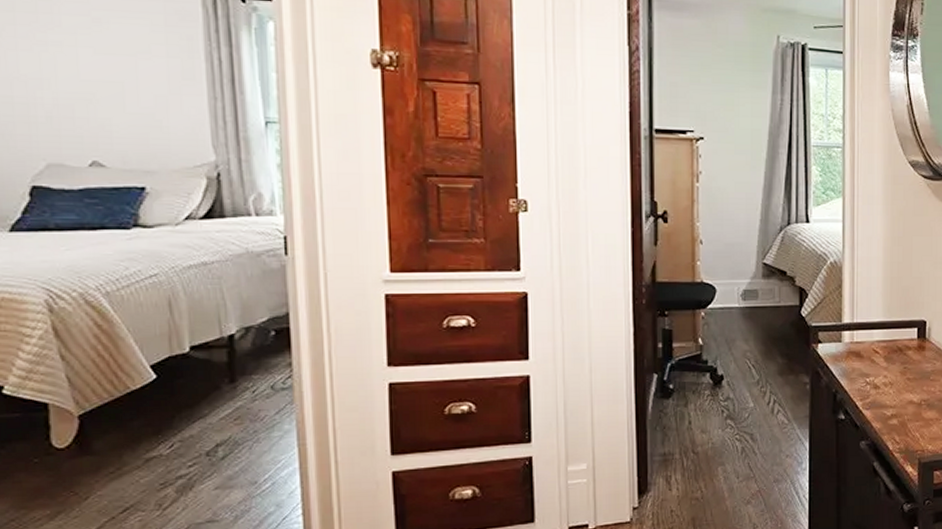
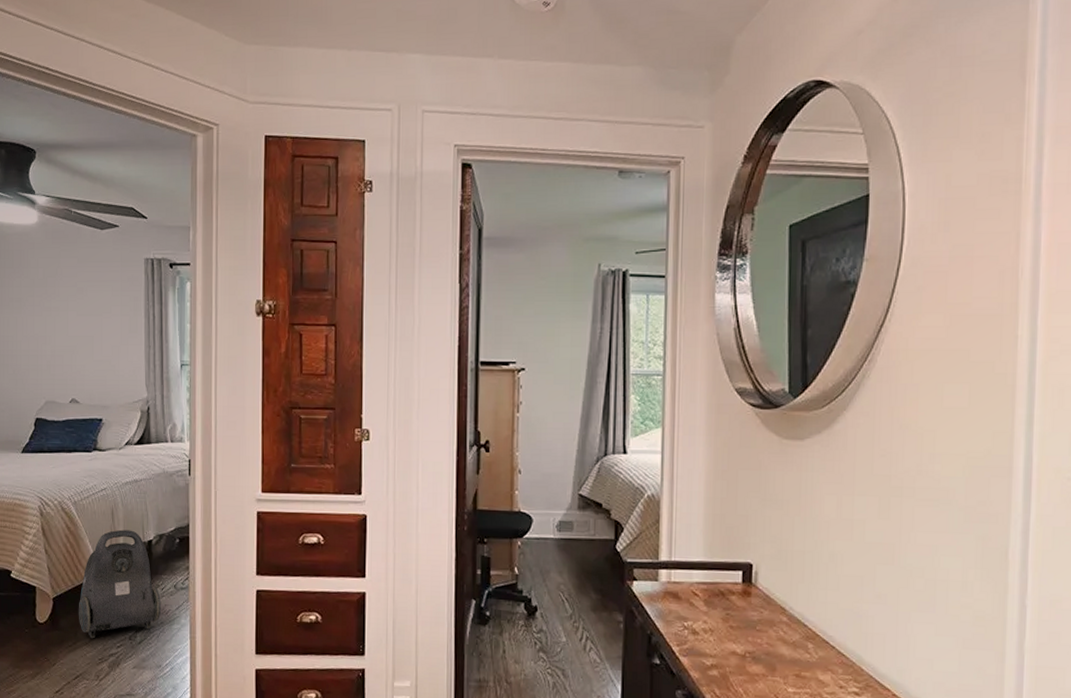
vacuum cleaner: none [121,324,254,461] -> present [78,529,162,639]

